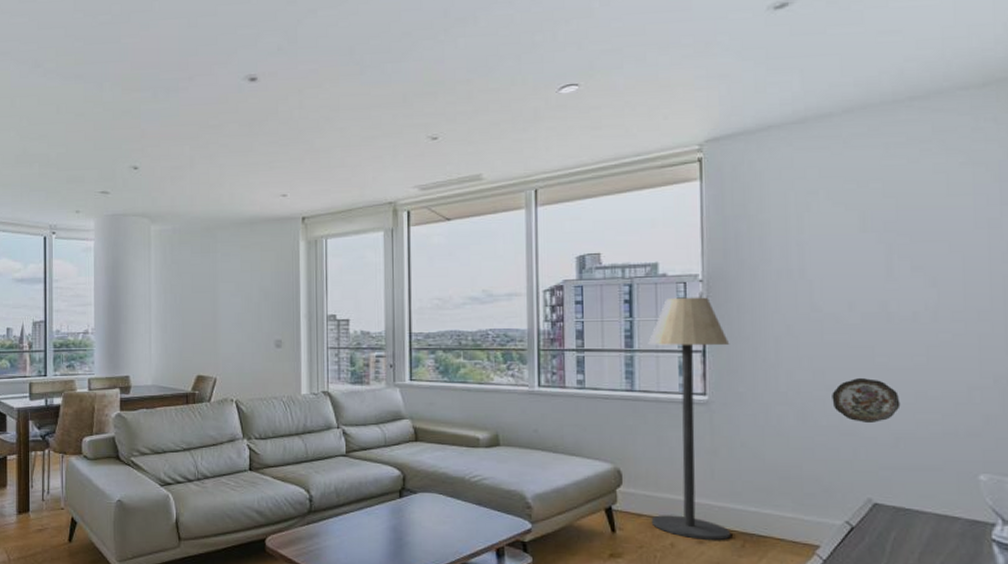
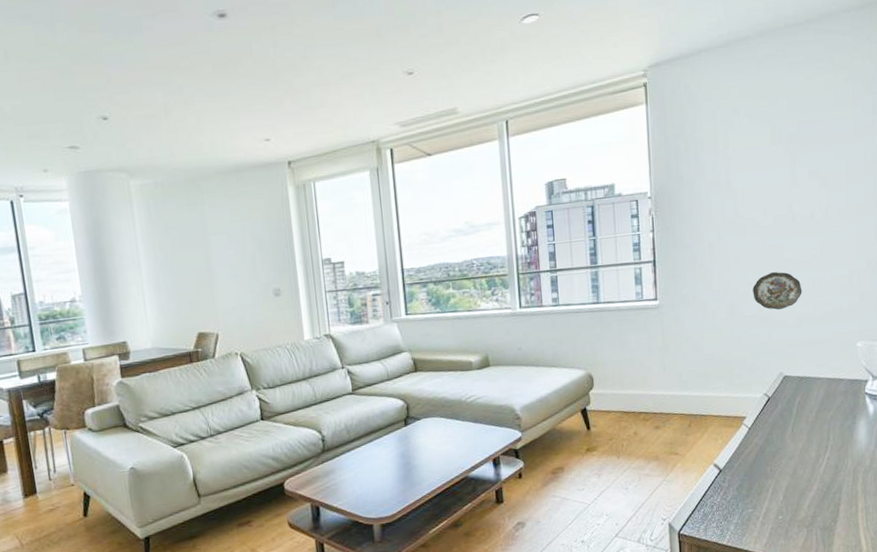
floor lamp: present [648,297,731,541] -> none [609,212,680,426]

